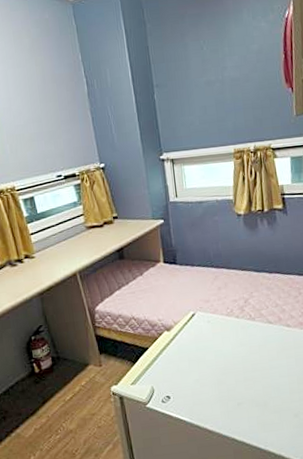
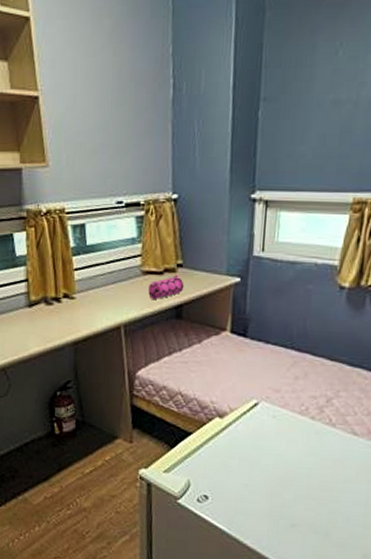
pencil case: none [93,225,122,247] -> present [148,274,184,299]

